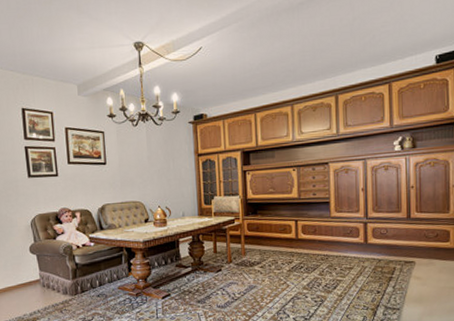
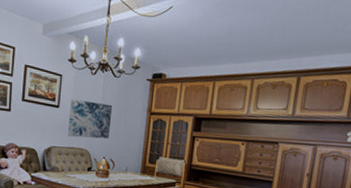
wall art: none [117,153,161,192] -> present [68,98,113,139]

